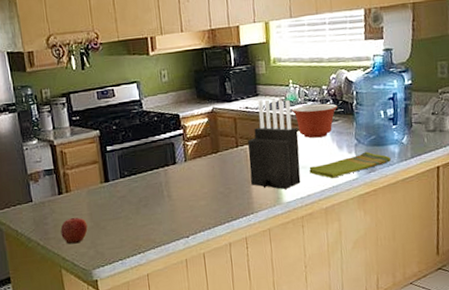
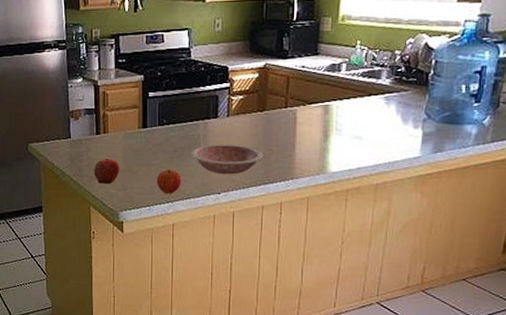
apple: none [125,220,151,245] -> present [156,170,182,194]
bowl: none [156,187,224,218] -> present [191,144,263,175]
knife block: present [247,99,301,190] -> none [294,60,358,159]
mixing bowl: present [292,103,337,139] -> none [354,70,409,107]
dish towel: present [309,151,391,179] -> none [364,129,465,154]

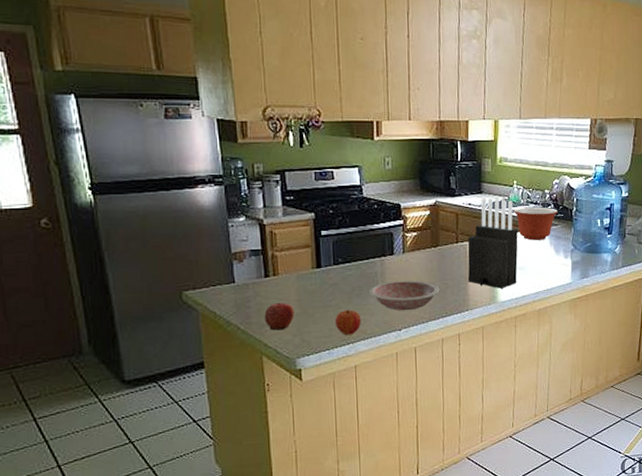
knife block: none [294,60,358,159] -> present [467,198,518,289]
mixing bowl: none [354,70,409,107] -> present [514,207,558,240]

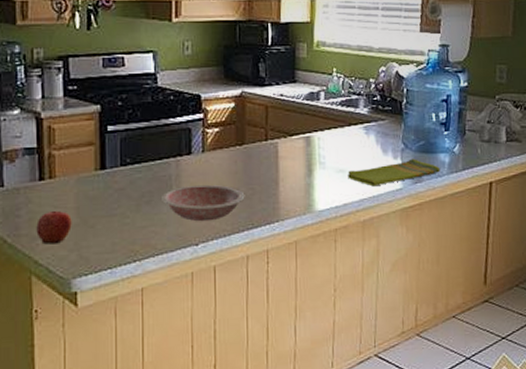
apple: present [334,310,362,335] -> none [119,220,152,251]
knife block: present [467,198,518,289] -> none [278,88,338,196]
mixing bowl: present [514,207,558,240] -> none [333,98,385,138]
dish towel: none [526,258,603,281] -> present [348,158,440,187]

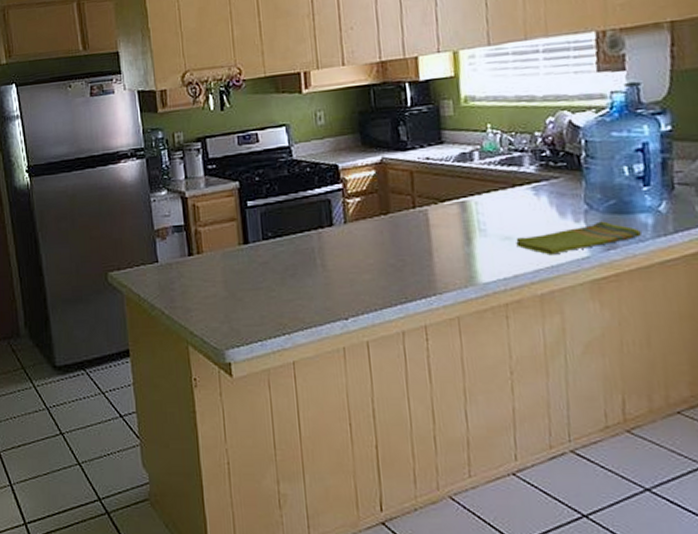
apple: present [36,211,72,245] -> none [189,285,221,316]
bowl: present [162,184,245,222] -> none [306,256,395,295]

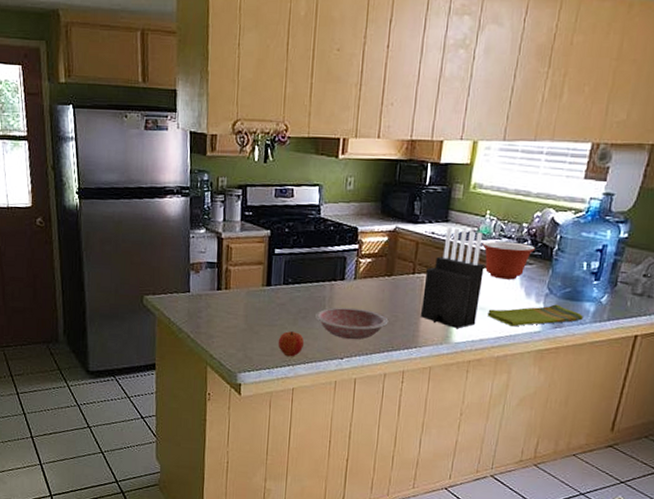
apple: none [266,293,299,324] -> present [278,331,305,357]
bowl: none [306,256,395,295] -> present [315,307,389,340]
knife block: none [428,148,504,267] -> present [420,227,484,329]
mixing bowl: none [490,155,557,200] -> present [482,240,535,280]

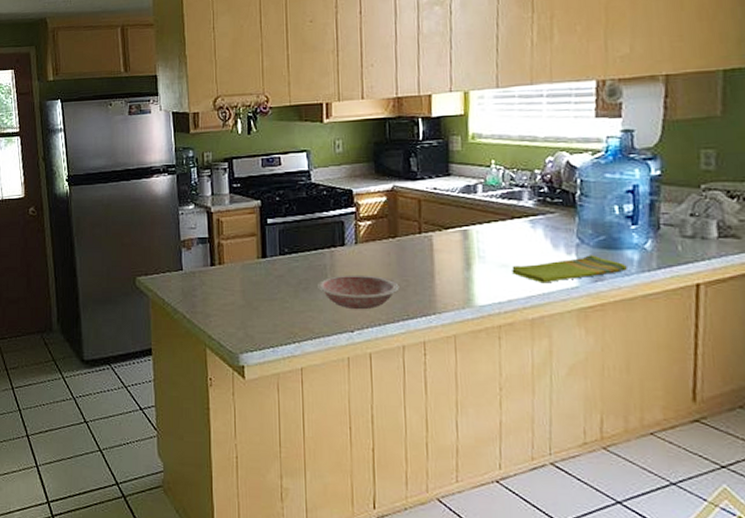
apple: present [278,331,305,357] -> none [280,305,309,333]
knife block: present [420,227,484,329] -> none [433,181,500,291]
mixing bowl: present [482,240,535,280] -> none [492,190,554,232]

